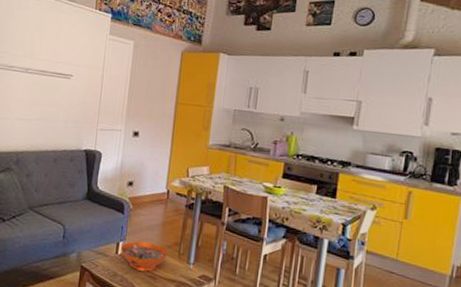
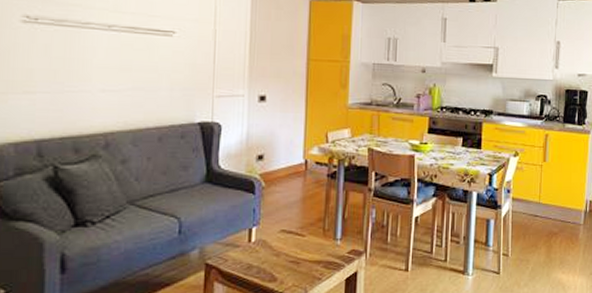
decorative bowl: present [120,241,168,272] -> none [254,223,311,257]

